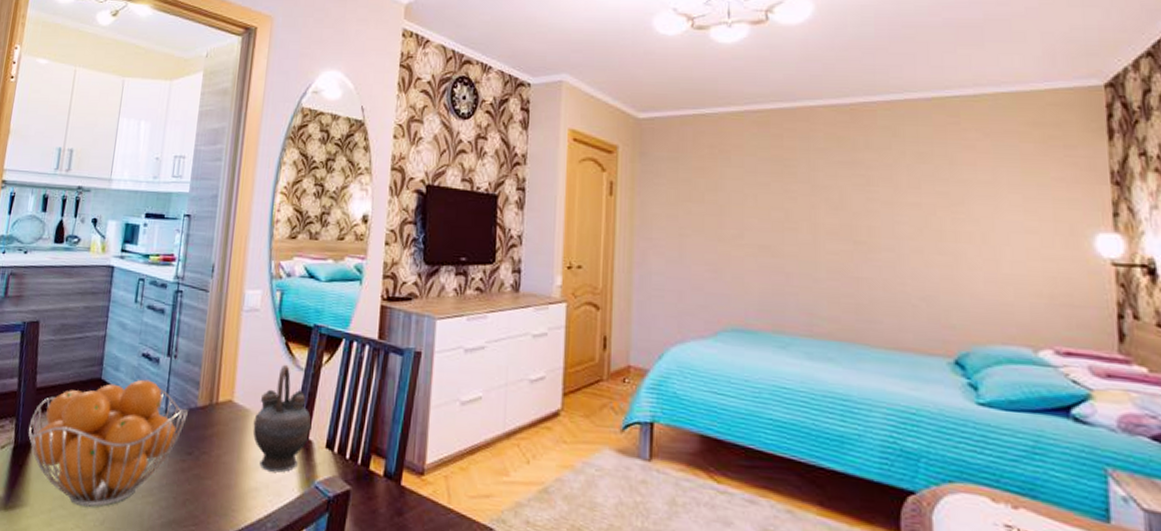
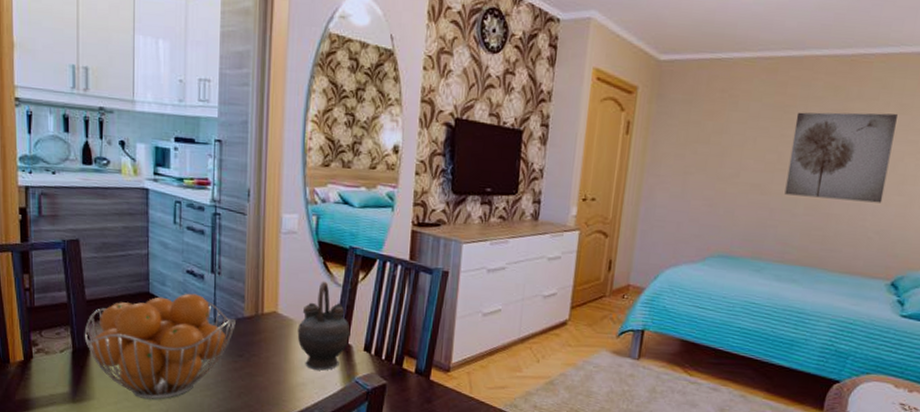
wall art: none [799,162,921,264] -> present [784,112,898,203]

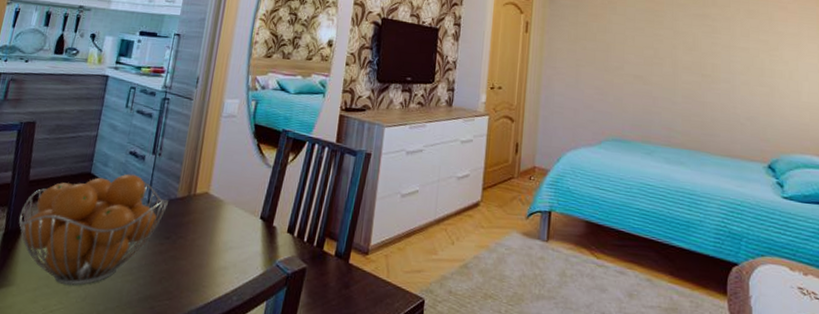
teapot: present [297,281,352,371] -> none [224,162,277,254]
wall art: present [784,112,898,203] -> none [664,16,748,93]

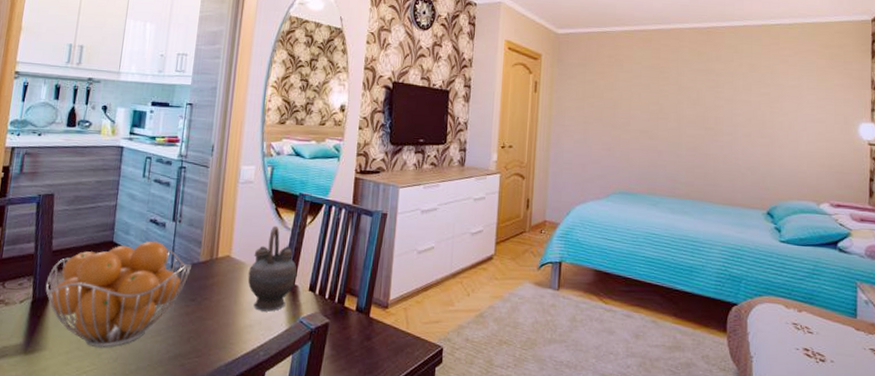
teapot: none [224,162,277,254] -> present [247,225,298,312]

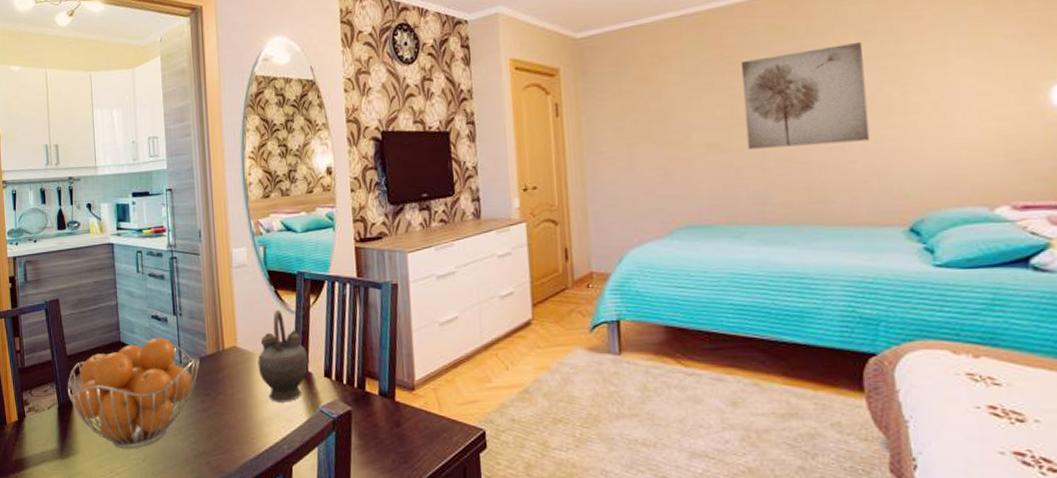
wall art: none [669,71,750,144] -> present [740,41,870,150]

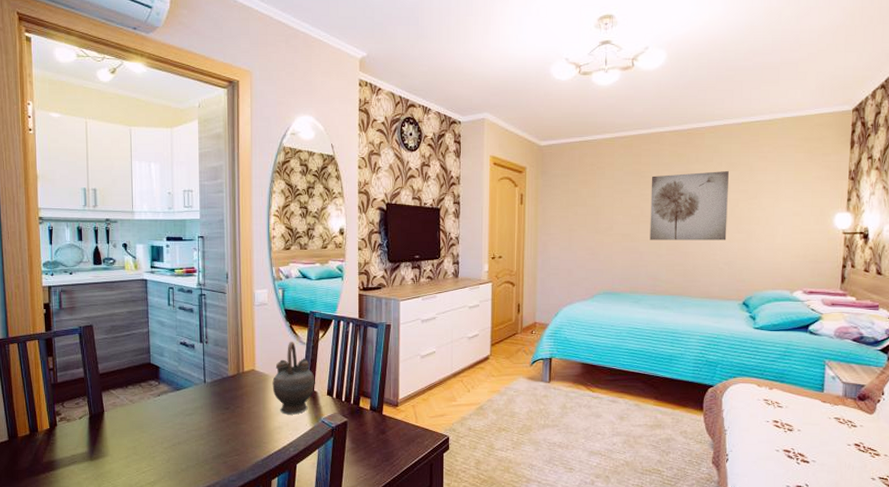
fruit basket: present [67,337,200,448] -> none [98,360,222,451]

